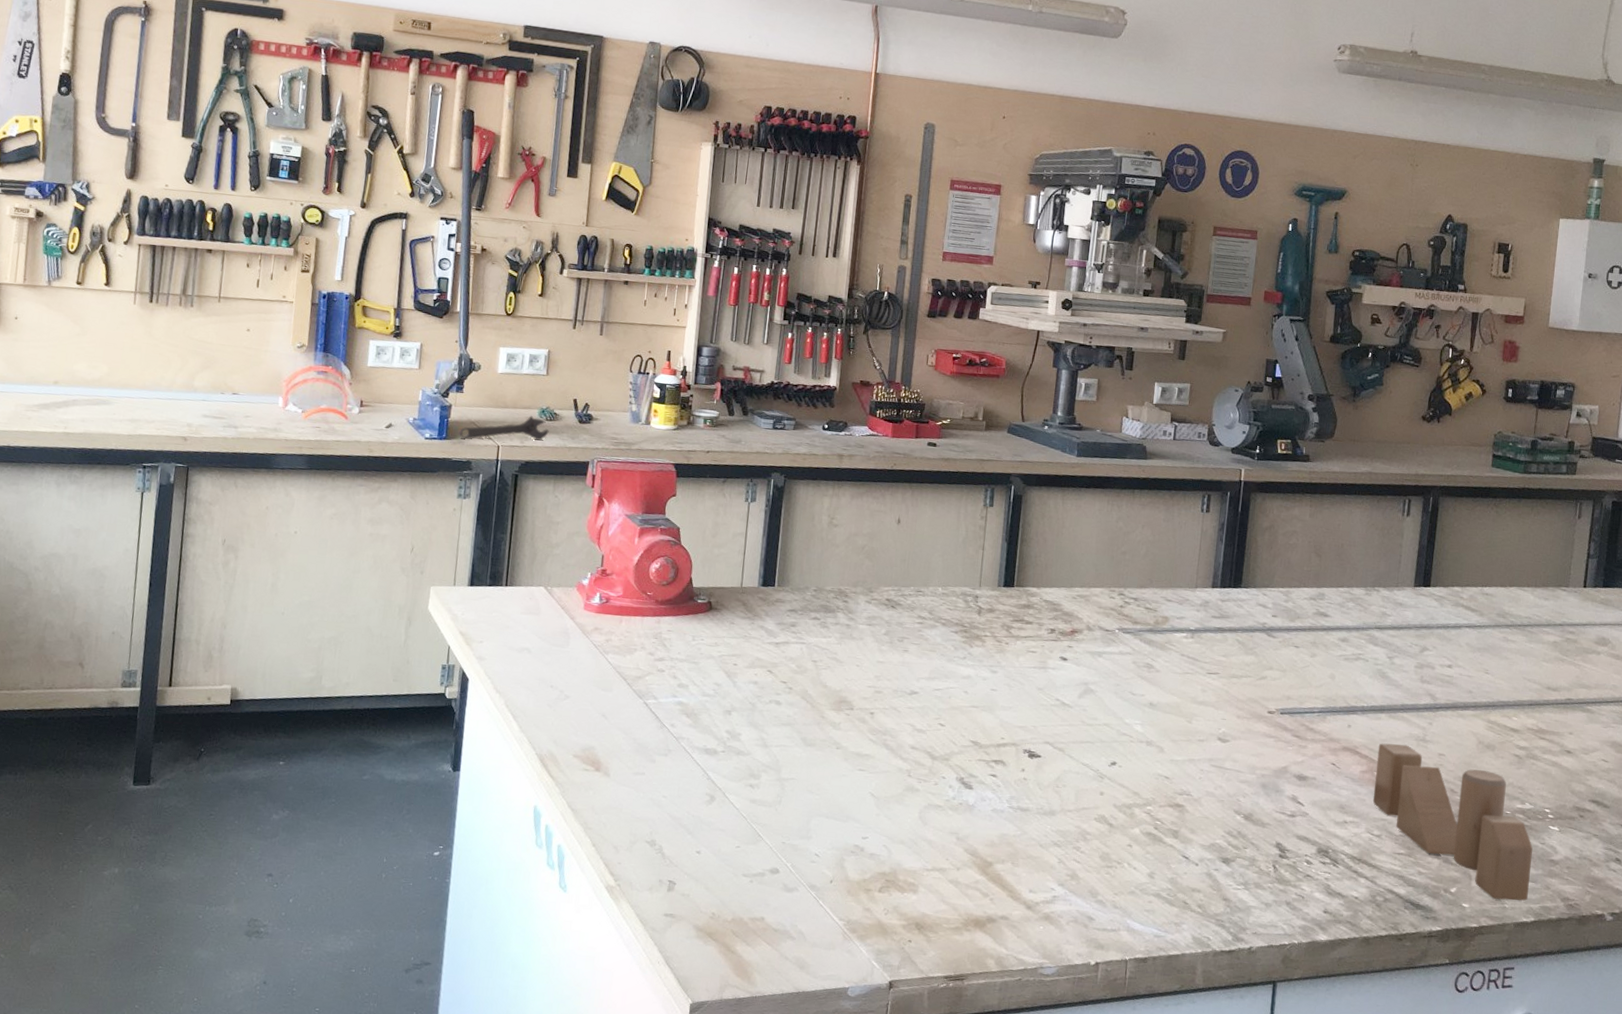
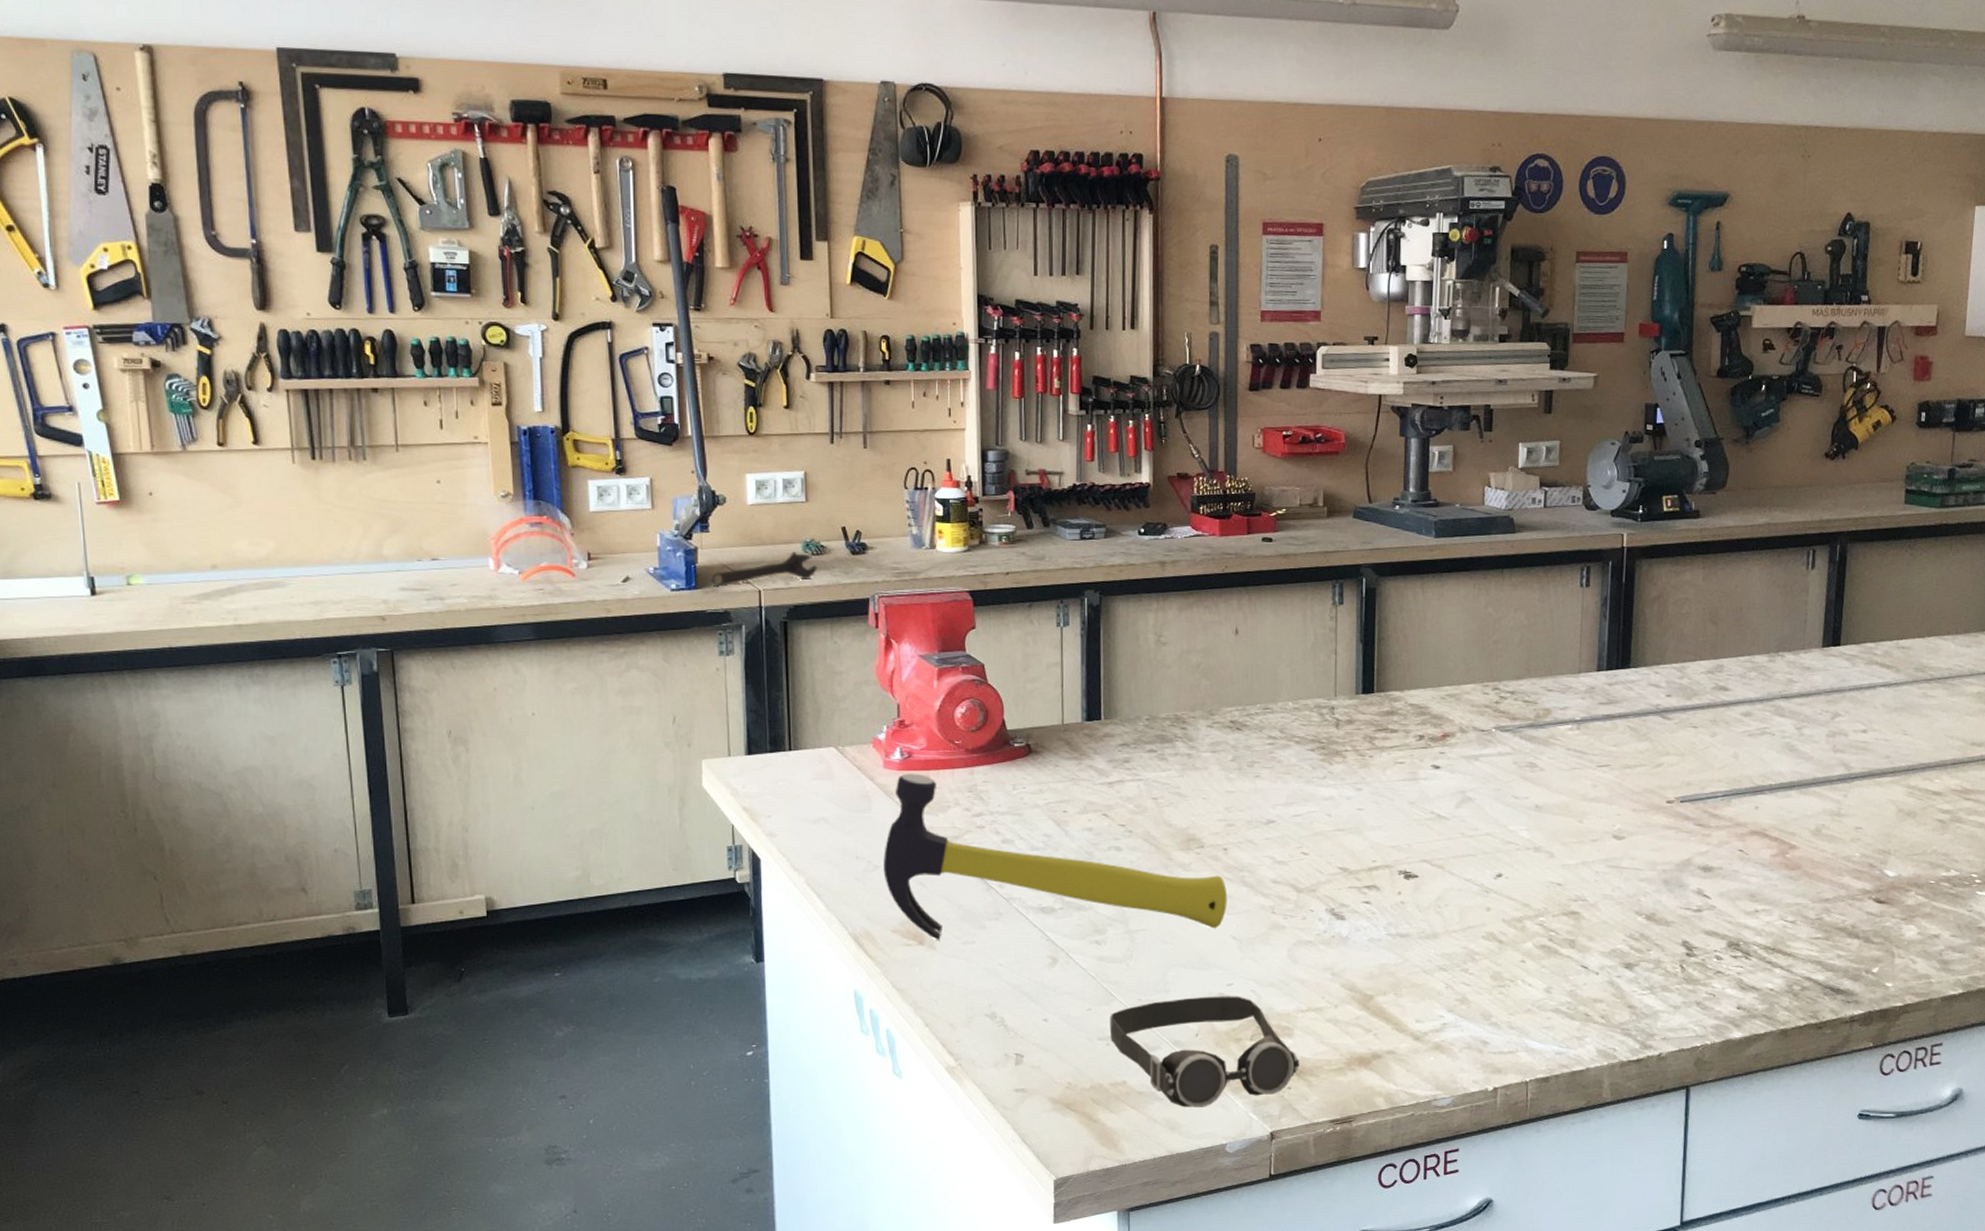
claw hammer: none [572,616,870,785] -> present [883,773,1228,940]
goggles: none [754,846,921,951] -> present [1109,996,1300,1109]
wood block: present [1372,743,1533,901] -> none [1785,821,1959,974]

